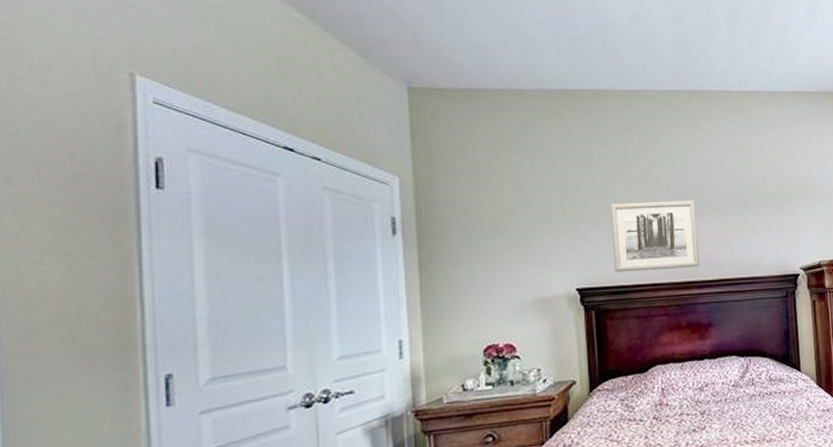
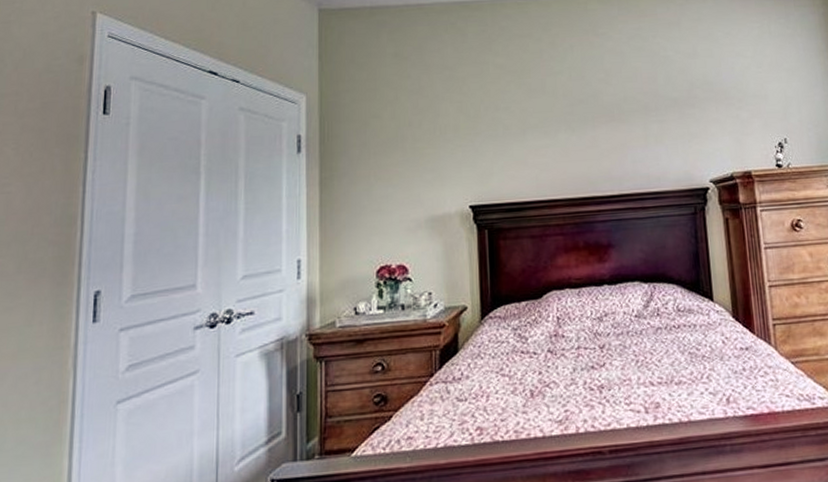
wall art: present [609,200,700,273] -> none [504,109,598,188]

